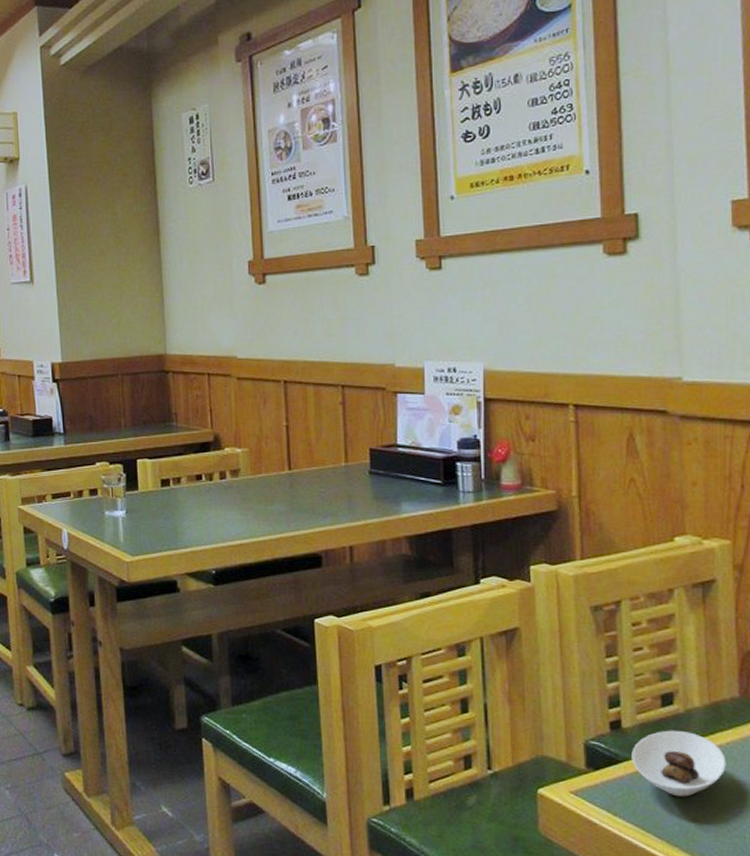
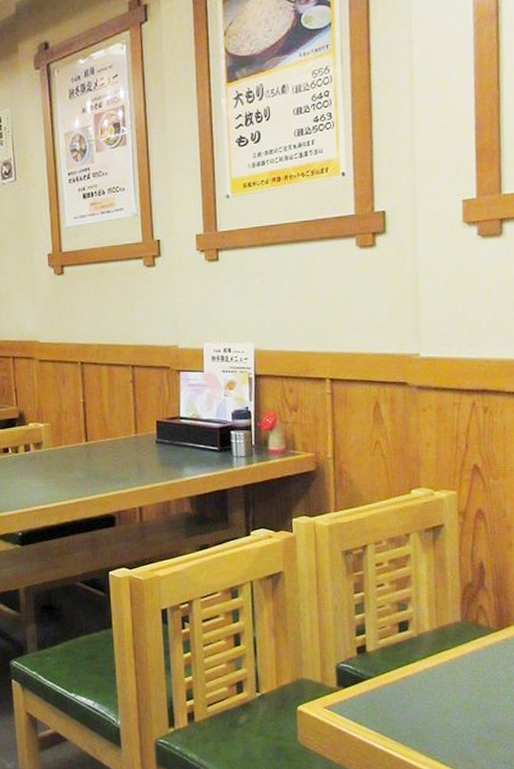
saucer: present [631,730,726,797] -> none [374,651,450,706]

